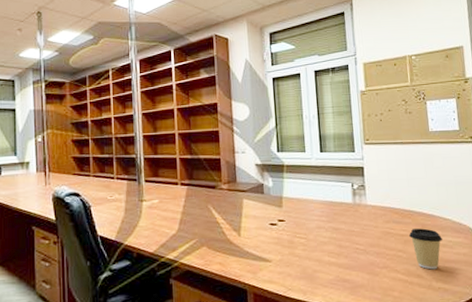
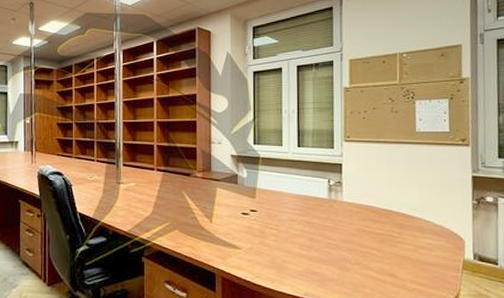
coffee cup: present [408,228,442,270] -> none [384,228,421,271]

